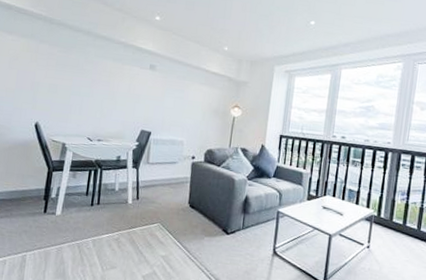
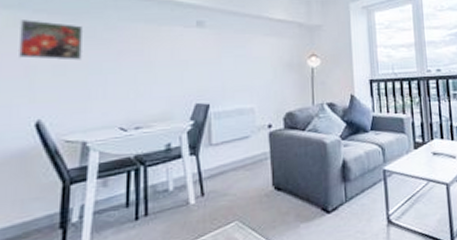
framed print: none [28,47,71,83] -> present [17,20,84,61]

